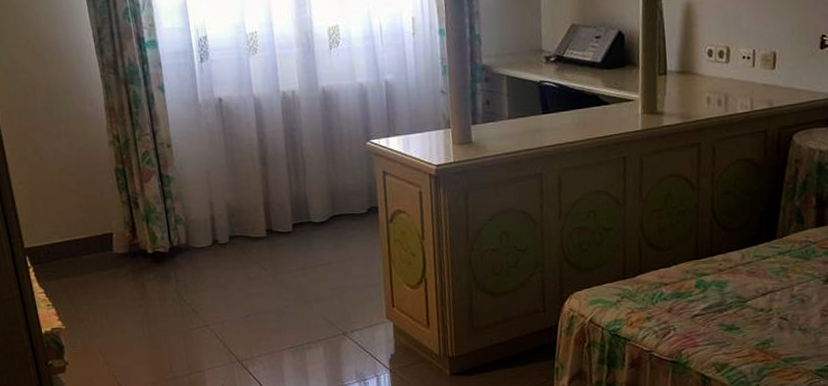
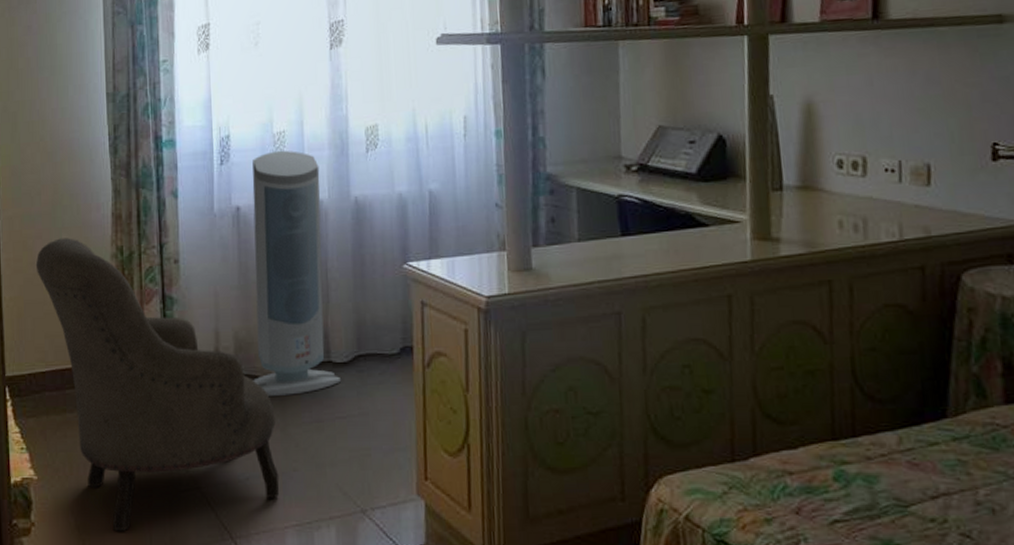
armchair: none [38,129,275,364] -> present [35,238,280,532]
air purifier: none [229,48,320,251] -> present [252,150,340,396]

